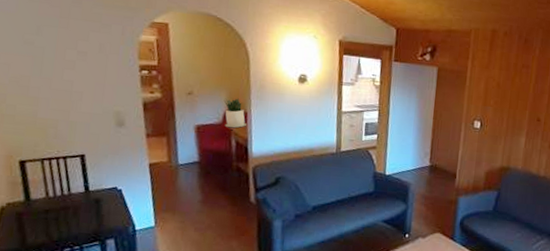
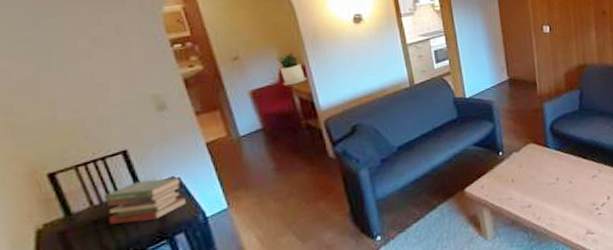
books: none [57,184,122,222] -> present [104,177,186,225]

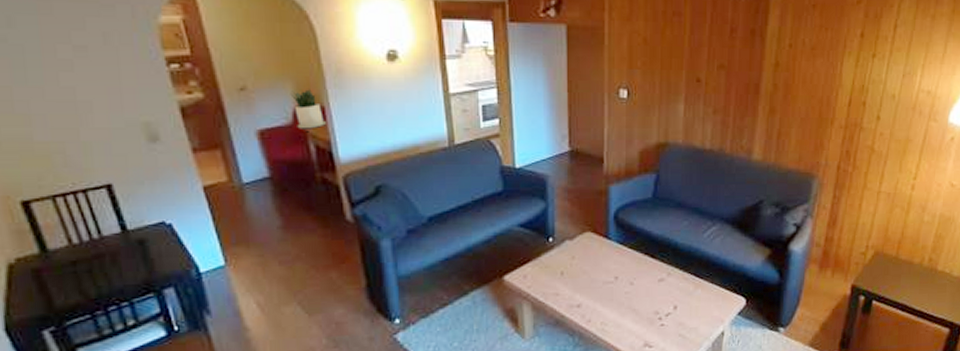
books: present [104,177,186,225] -> none [85,222,178,270]

